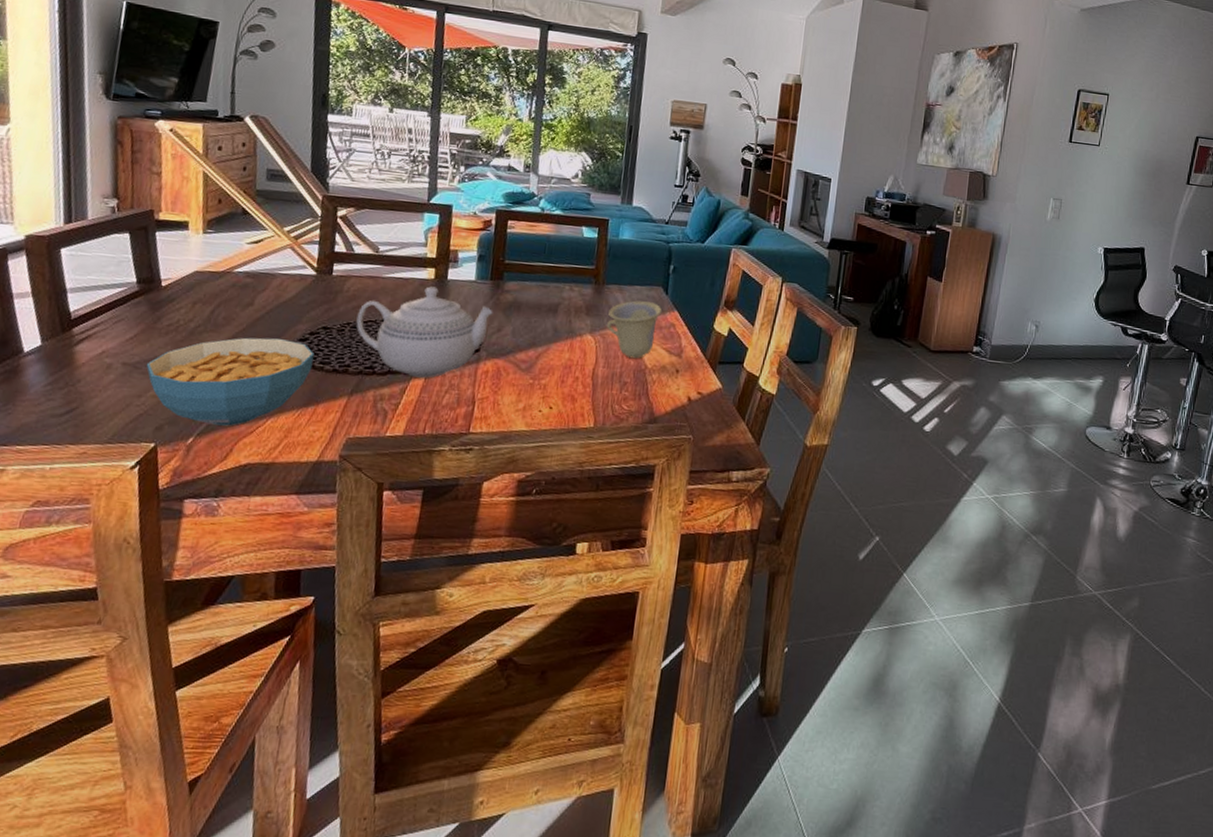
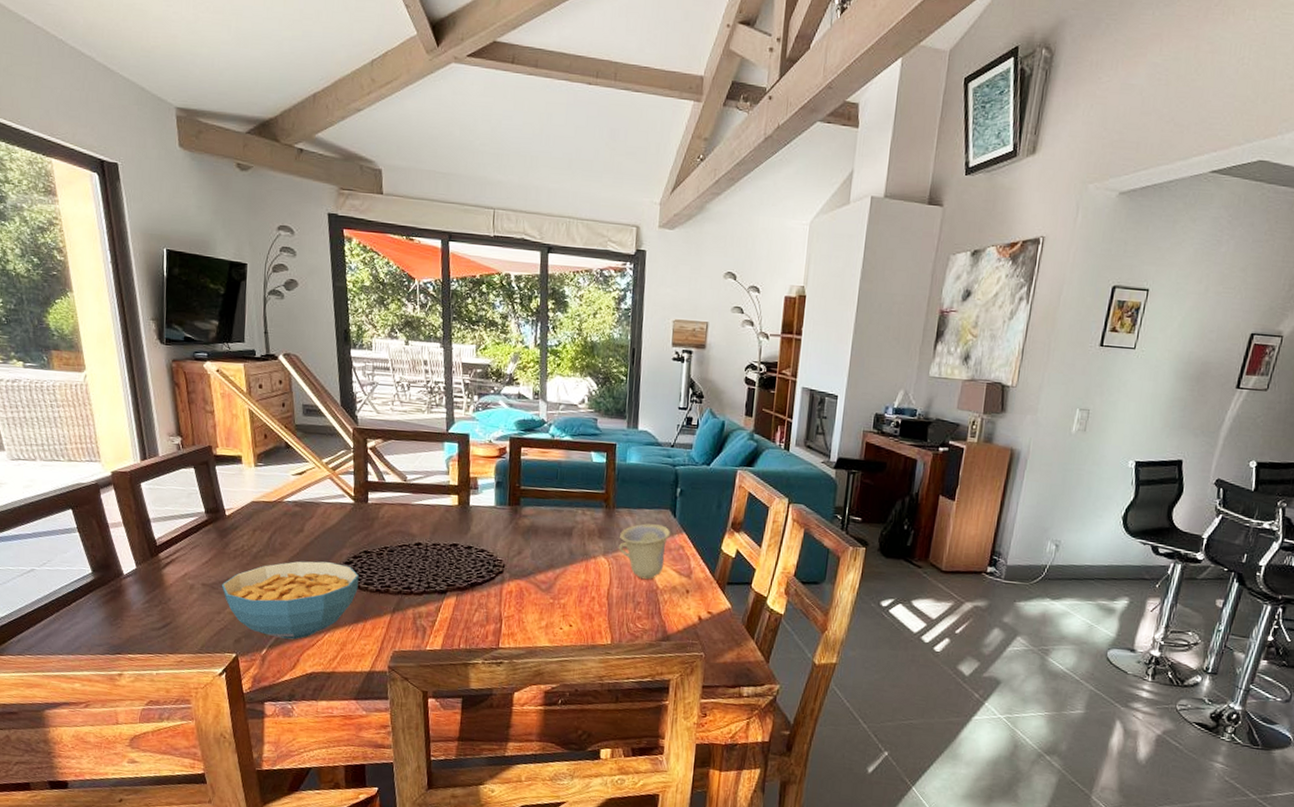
teapot: present [356,286,493,378] -> none [392,512,513,598]

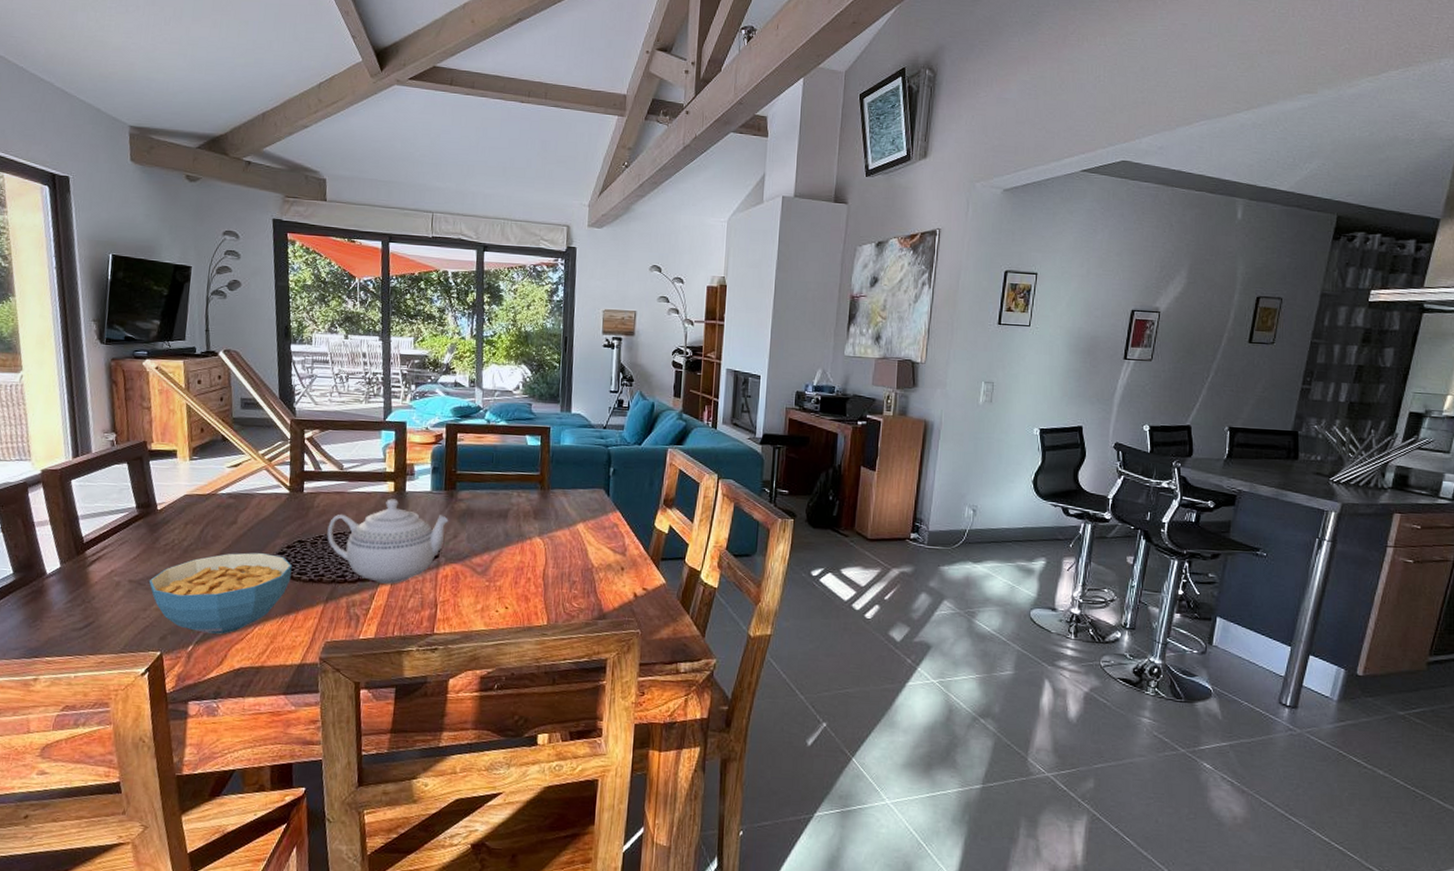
teapot: none [392,512,513,598] -> present [327,499,449,584]
cup: present [619,523,671,580] -> none [554,503,605,559]

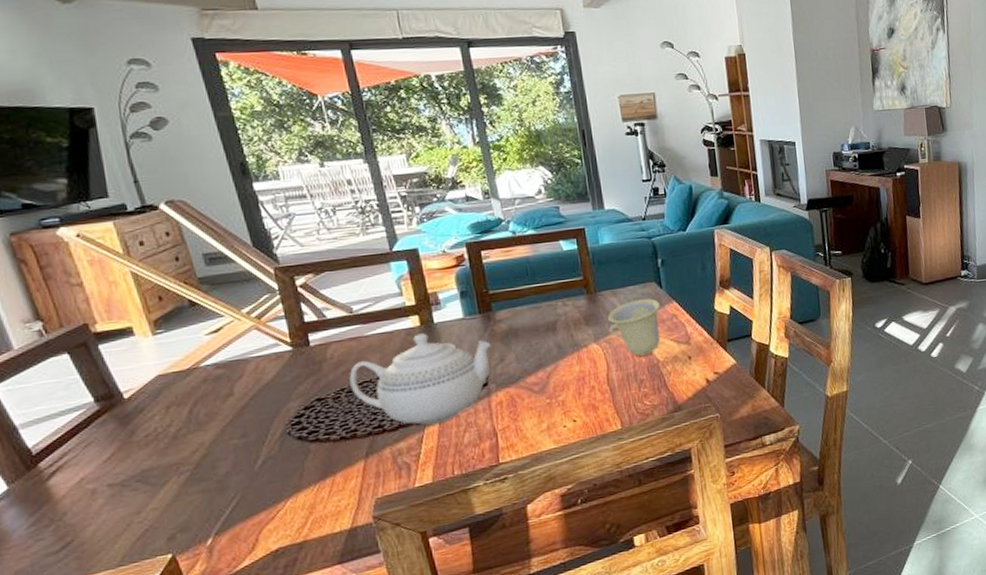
cereal bowl: present [148,552,292,634] -> none [134,419,318,522]
cup: none [554,503,605,559] -> present [608,298,661,357]

